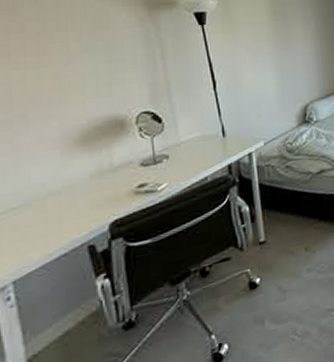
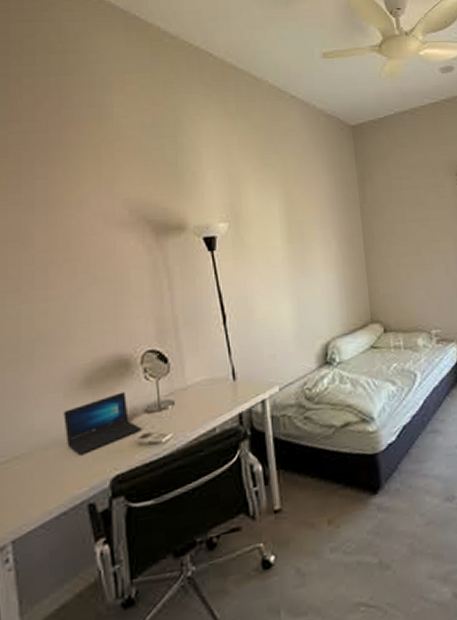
laptop: none [60,148,138,205] -> present [63,392,141,456]

